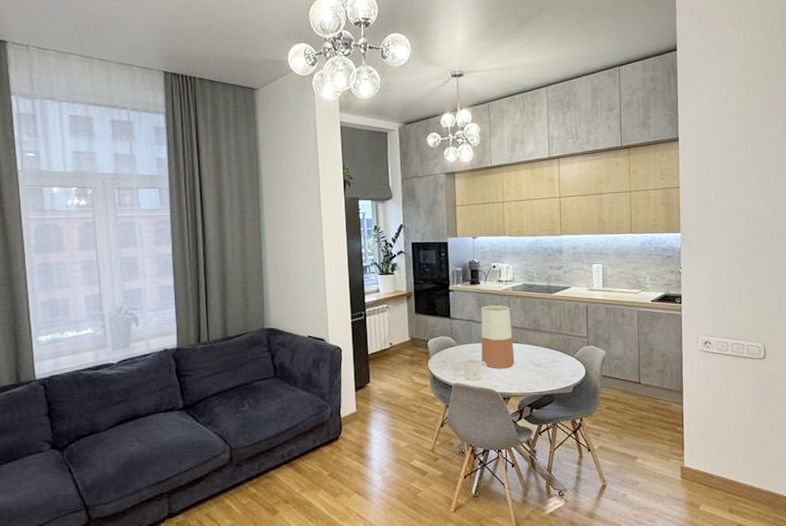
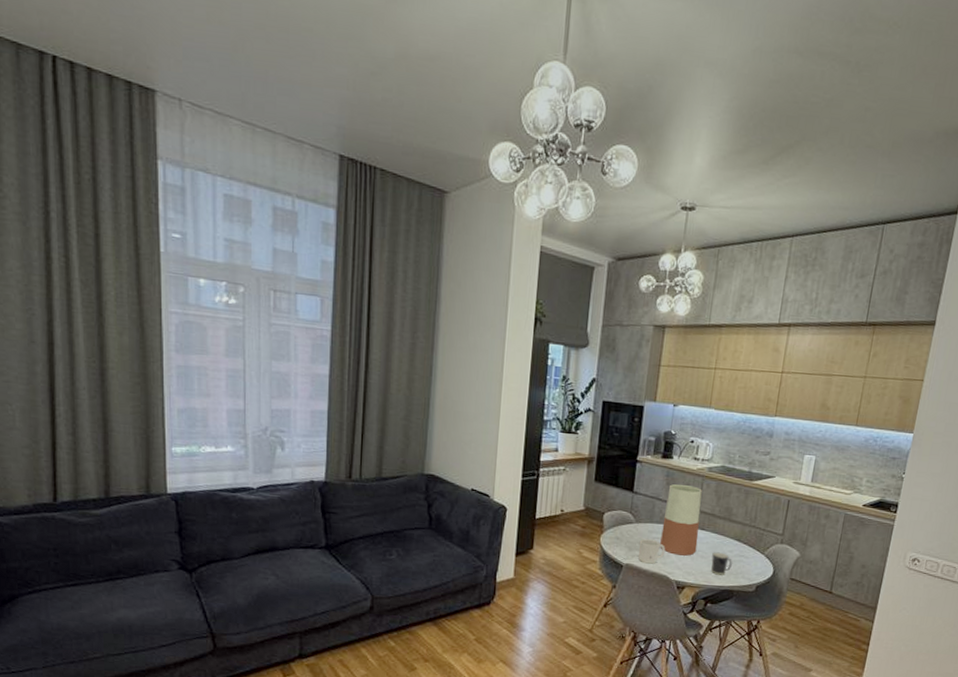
mug: none [529,361,548,382] -> present [711,552,732,575]

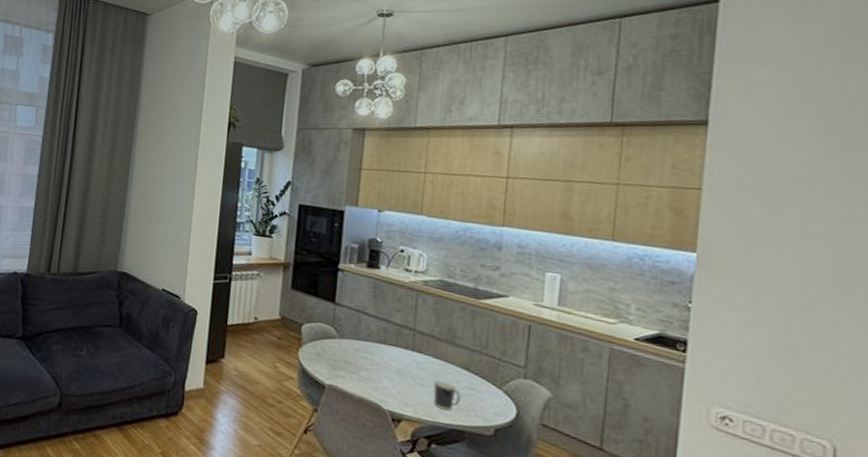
mug: present [638,539,666,564] -> none [343,357,376,389]
vase: present [660,484,702,556] -> none [369,297,417,383]

